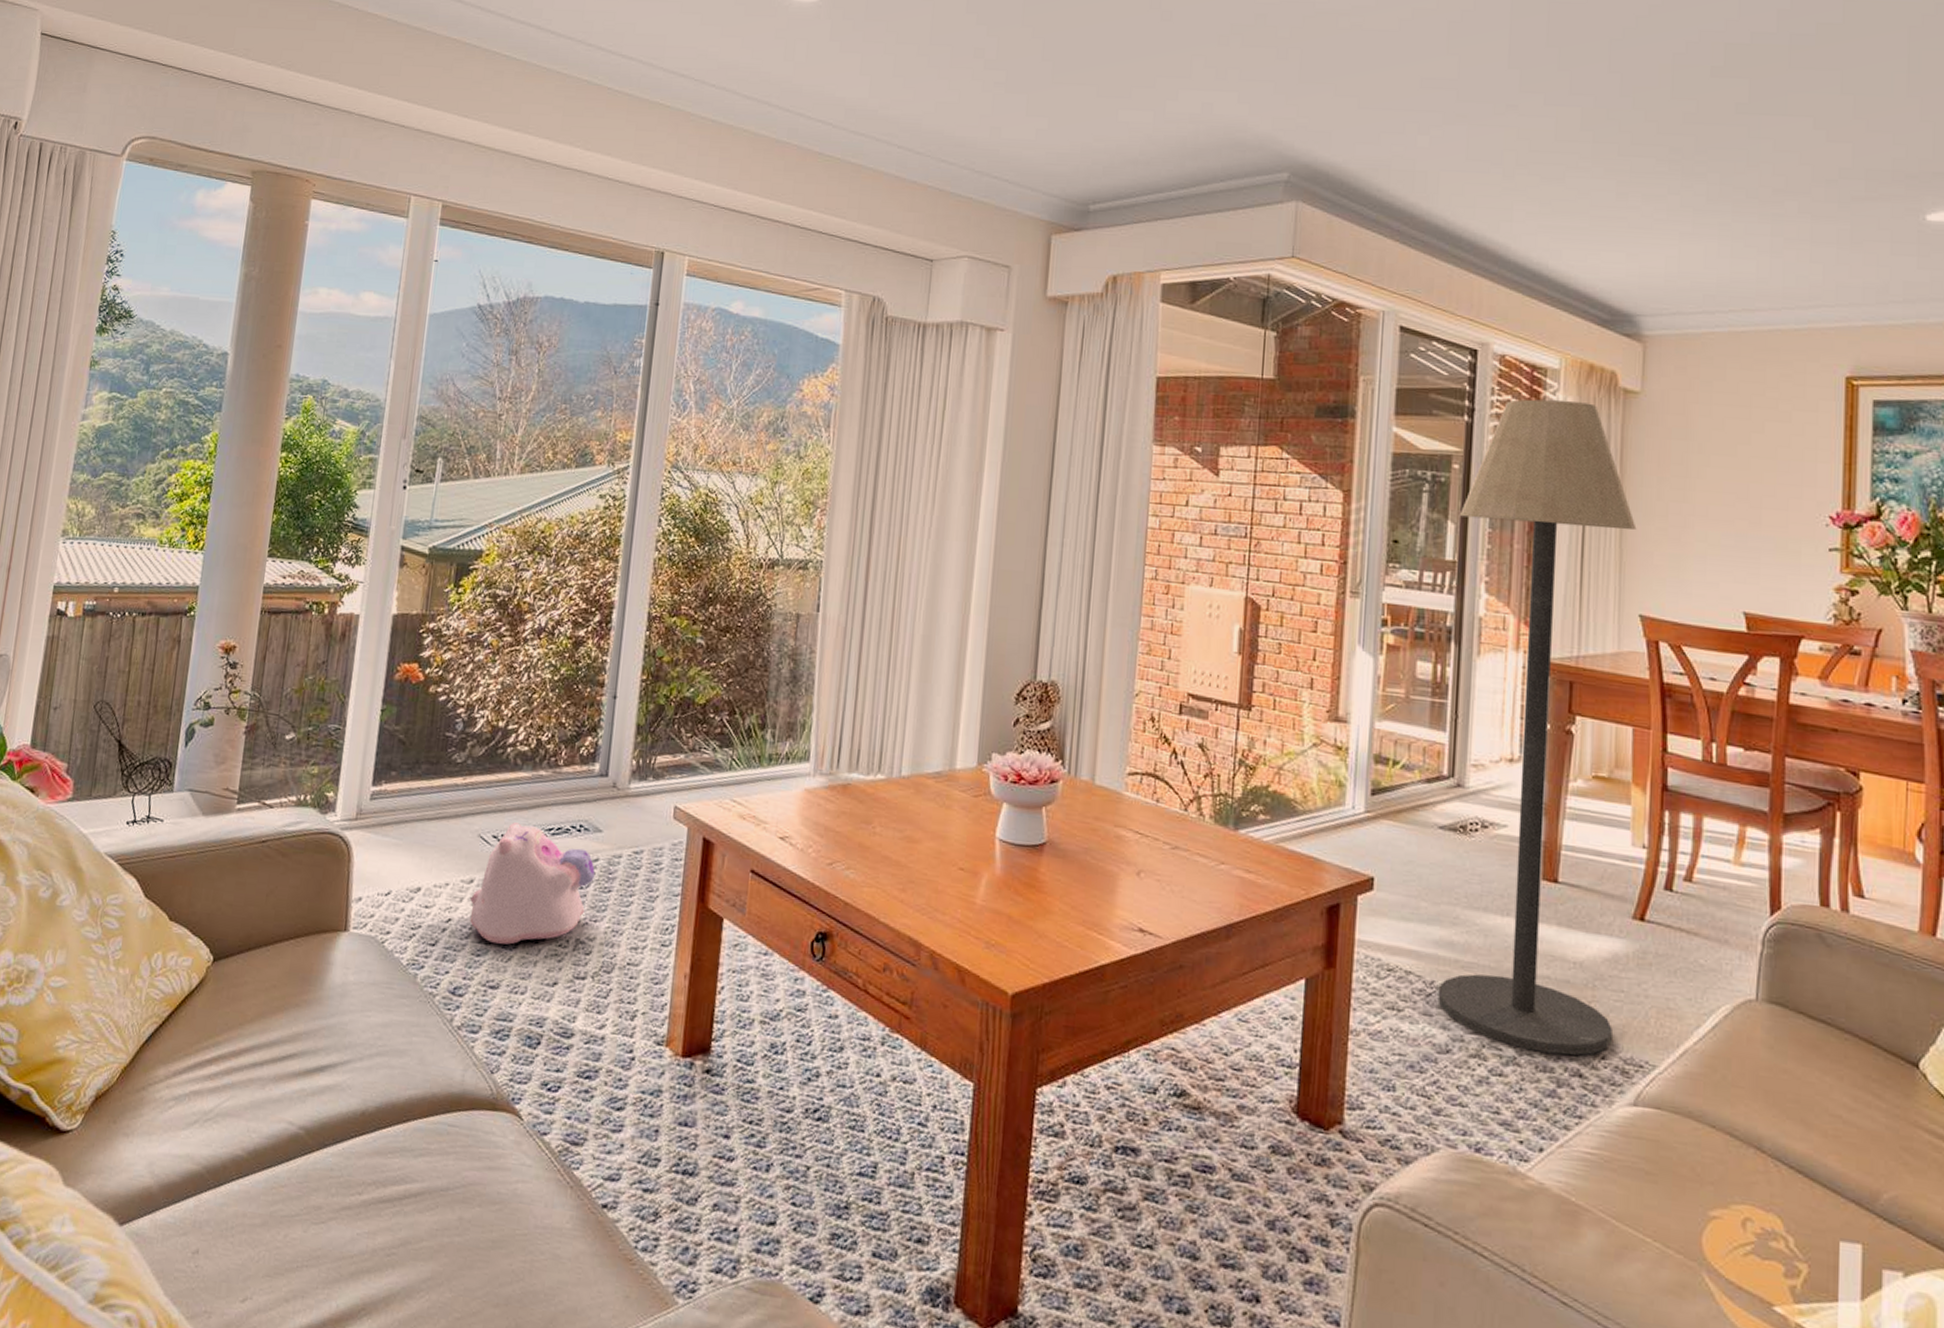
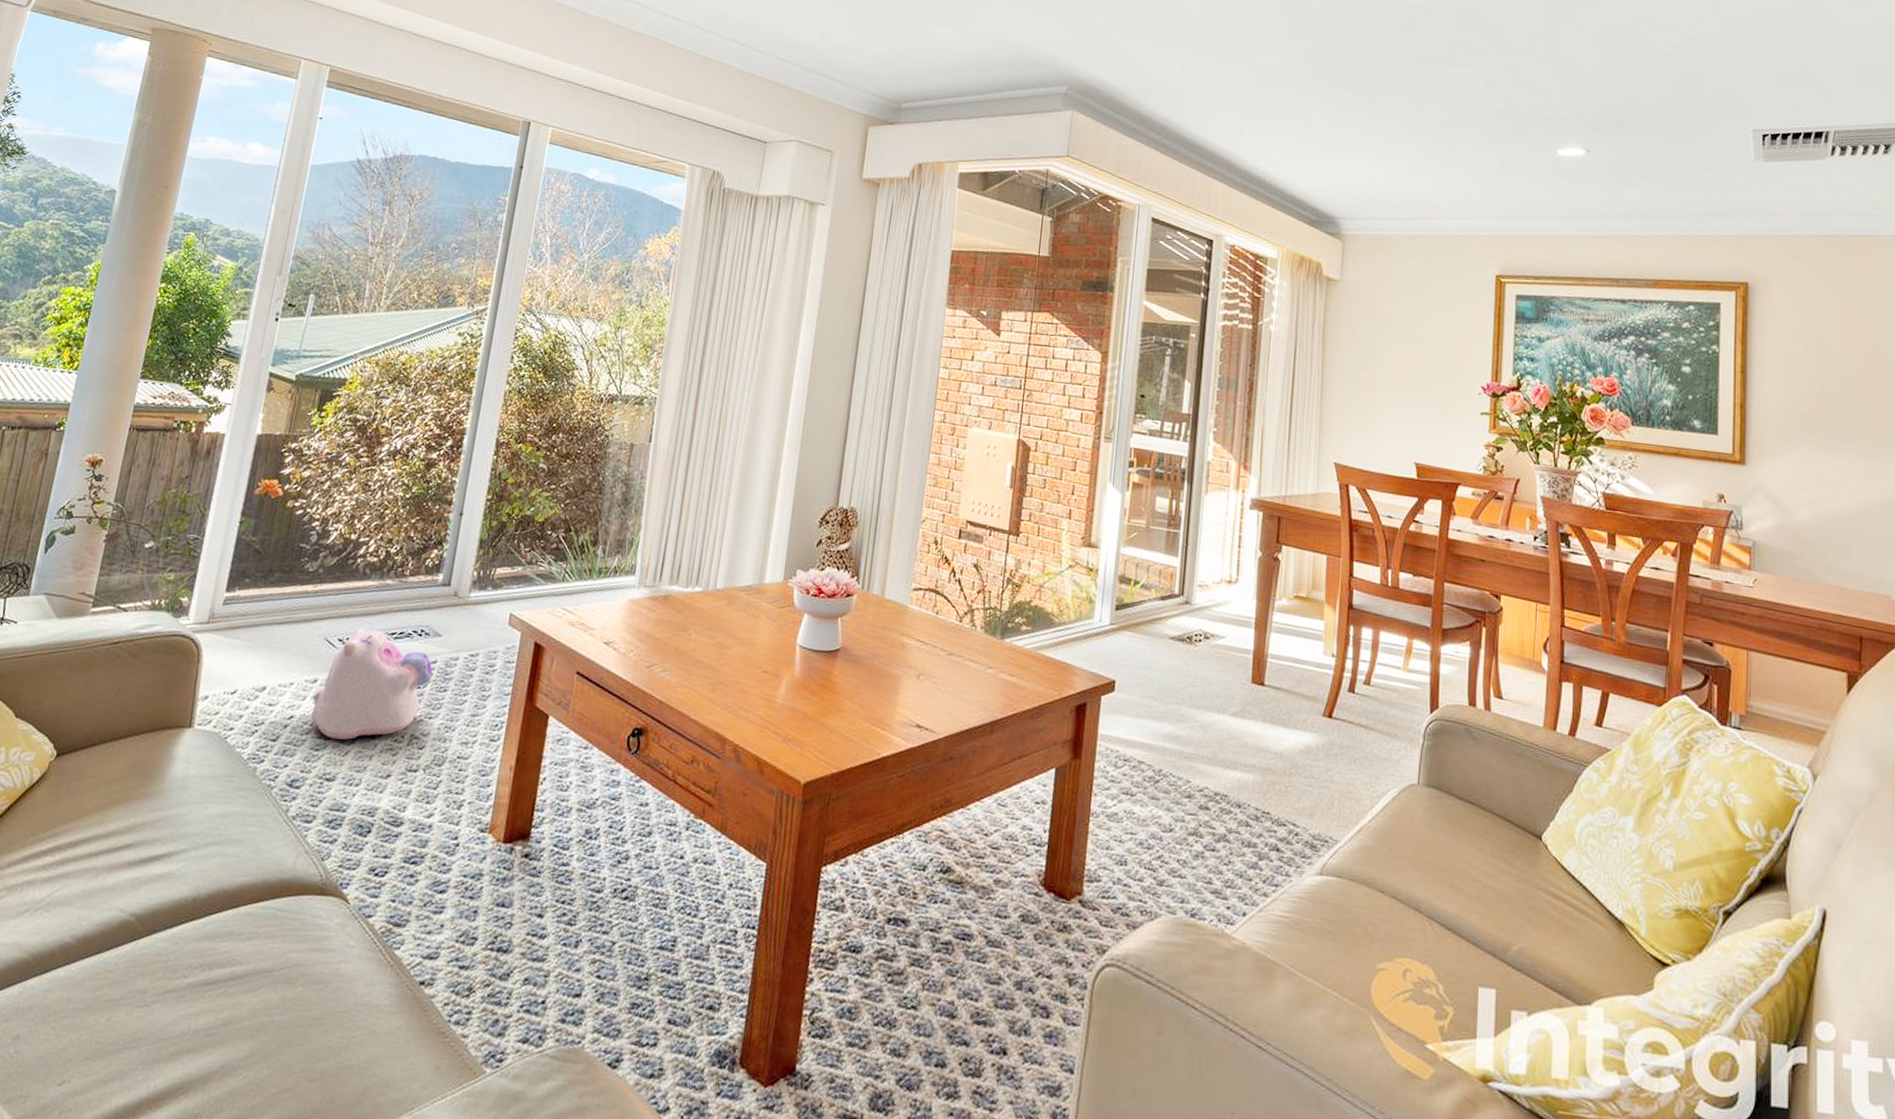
floor lamp: present [1438,399,1637,1056] -> none [1164,282,1334,833]

